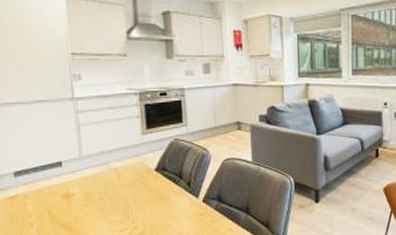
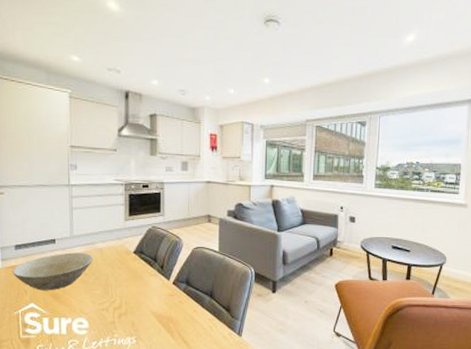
bowl: none [13,174,109,222] -> present [13,252,93,291]

